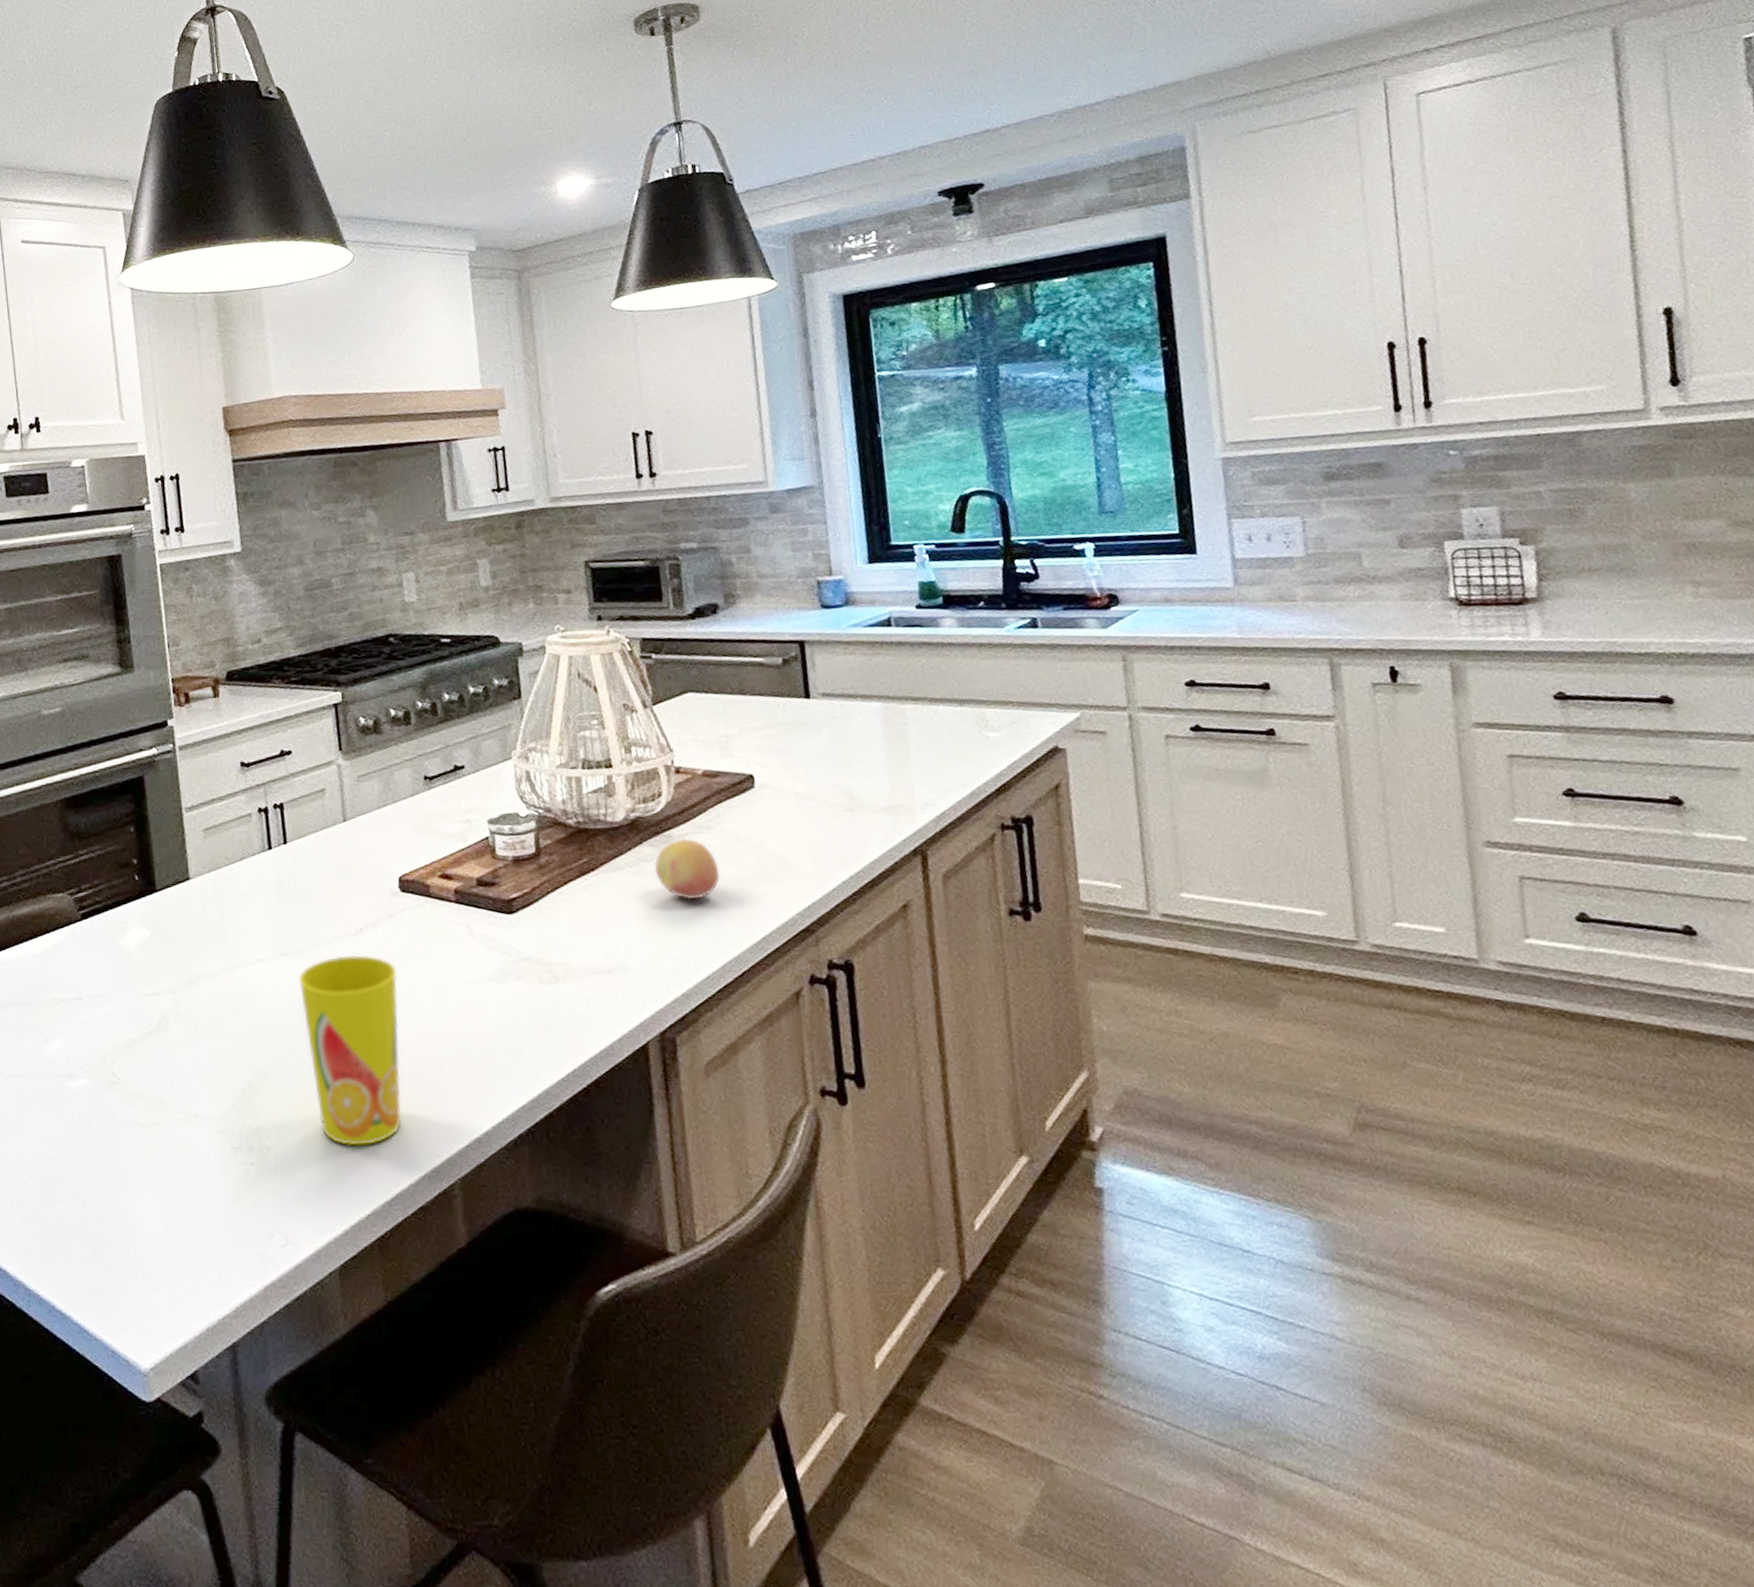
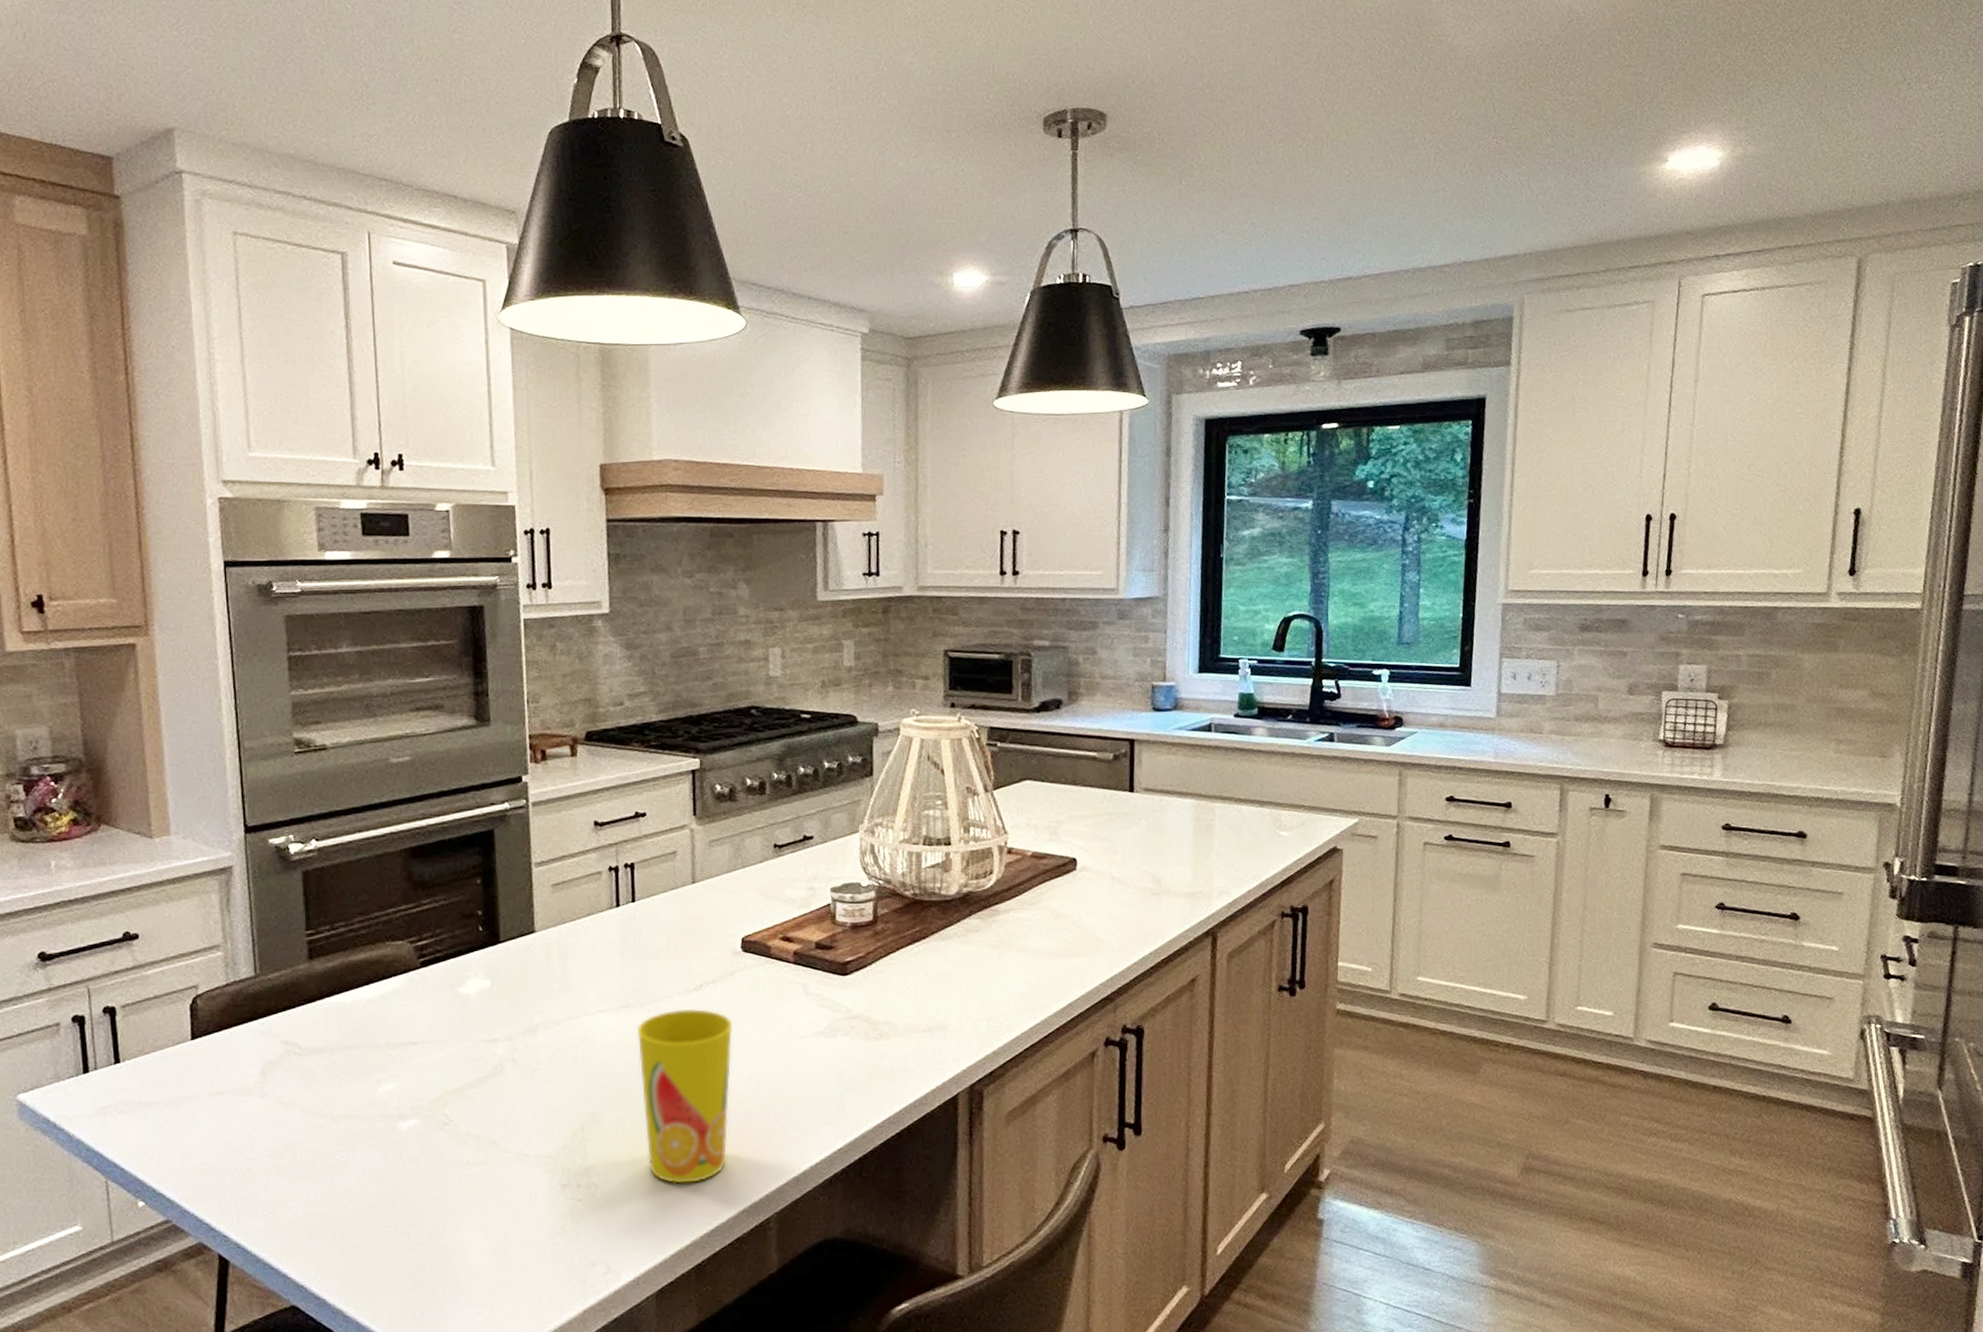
fruit: present [653,838,721,901] -> none [979,912,1038,969]

